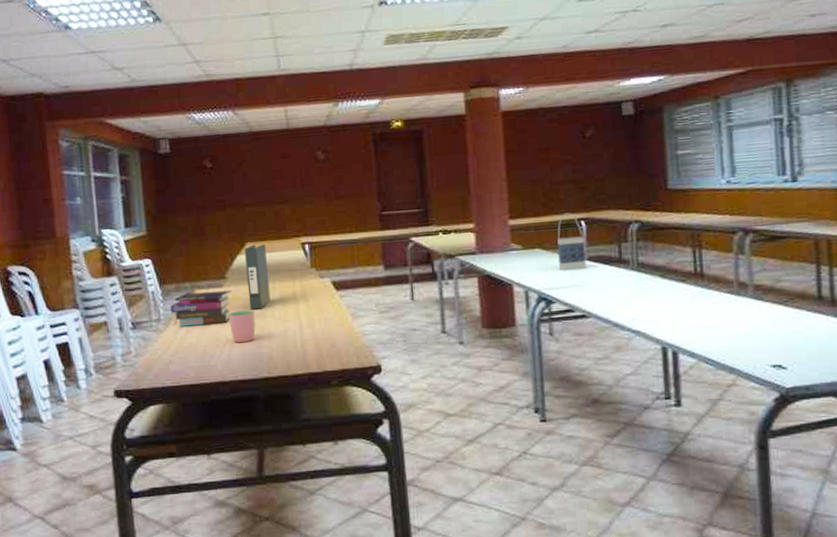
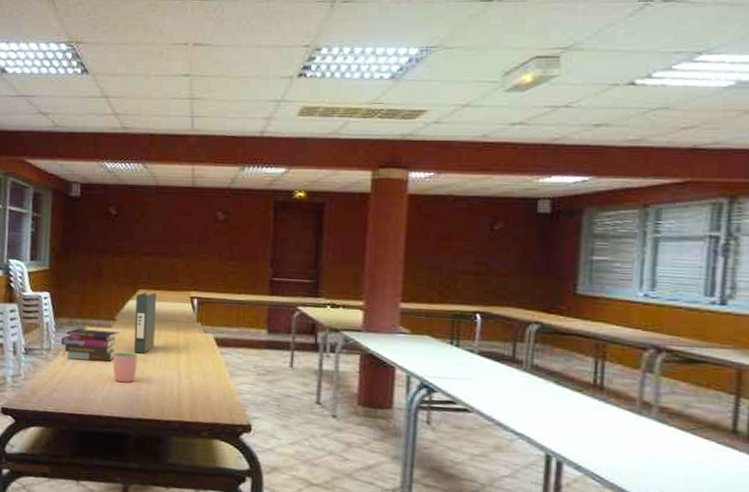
bag: present [557,212,586,271] -> none [447,303,477,364]

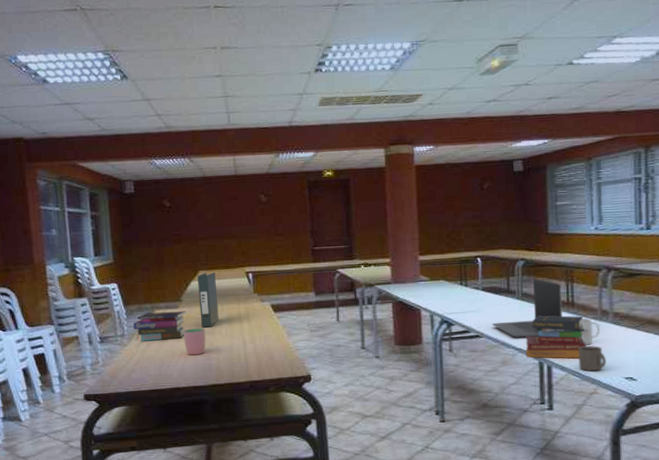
laptop computer: none [486,348,588,423] -> present [492,278,563,338]
books: none [529,396,616,458] -> present [526,315,586,359]
cup: none [600,443,642,479] -> present [578,346,606,372]
mug: none [609,408,638,444] -> present [581,318,601,345]

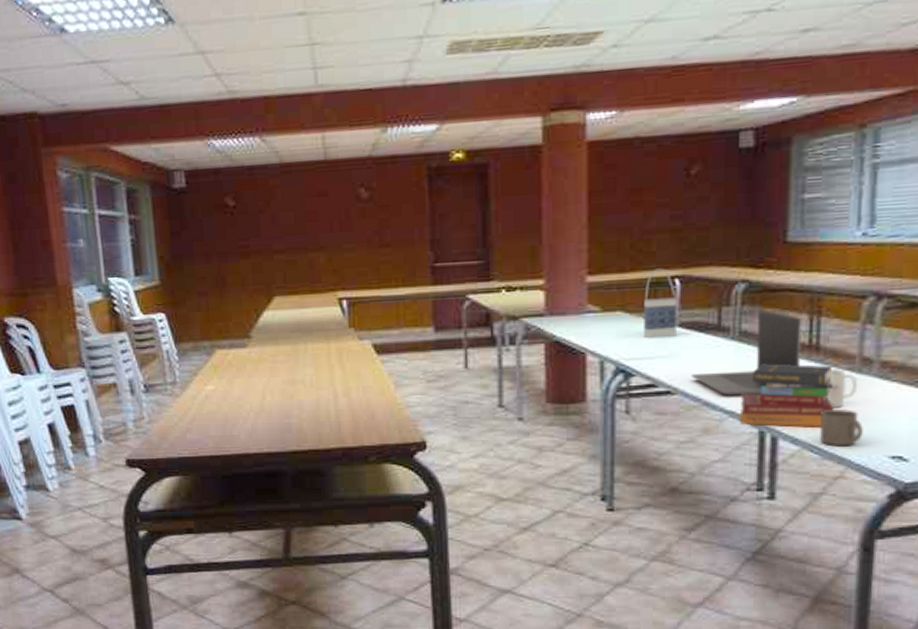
books: present [133,311,187,341] -> none [188,351,259,391]
cup: present [183,328,206,356] -> none [253,374,284,412]
binder: present [197,272,219,328] -> none [272,298,302,374]
bag: none [458,251,481,299] -> present [644,268,677,339]

